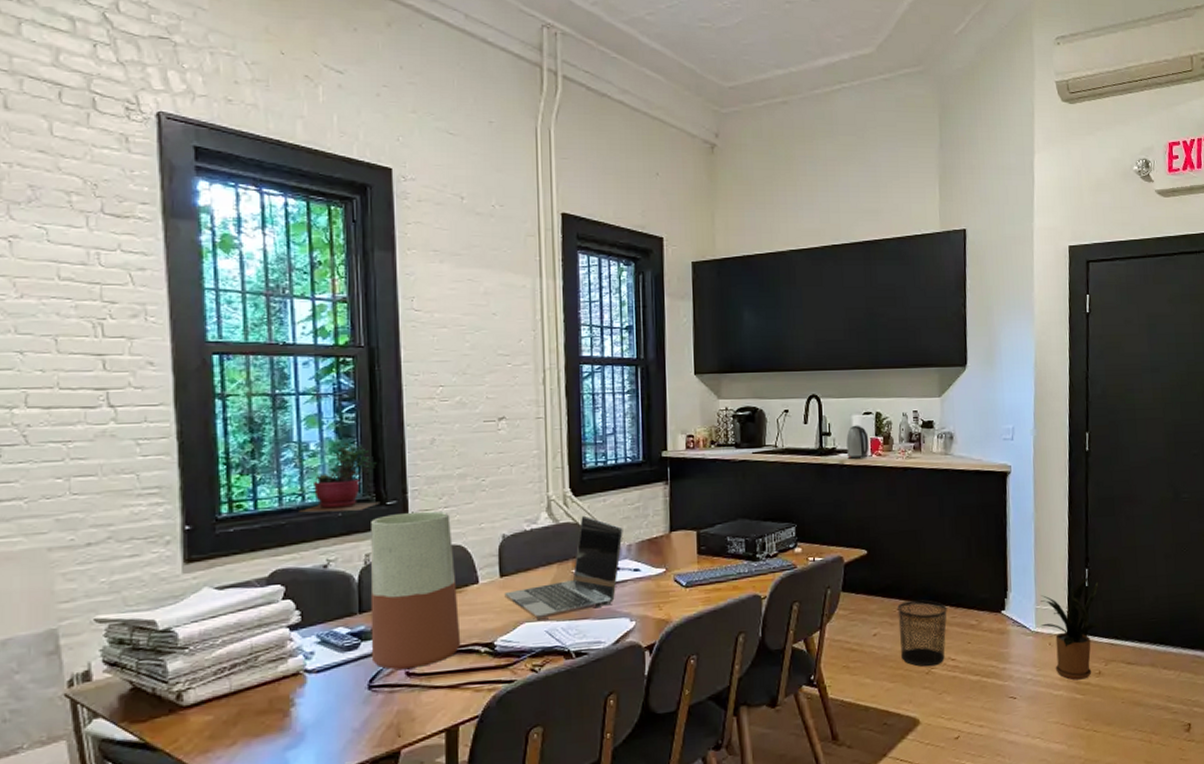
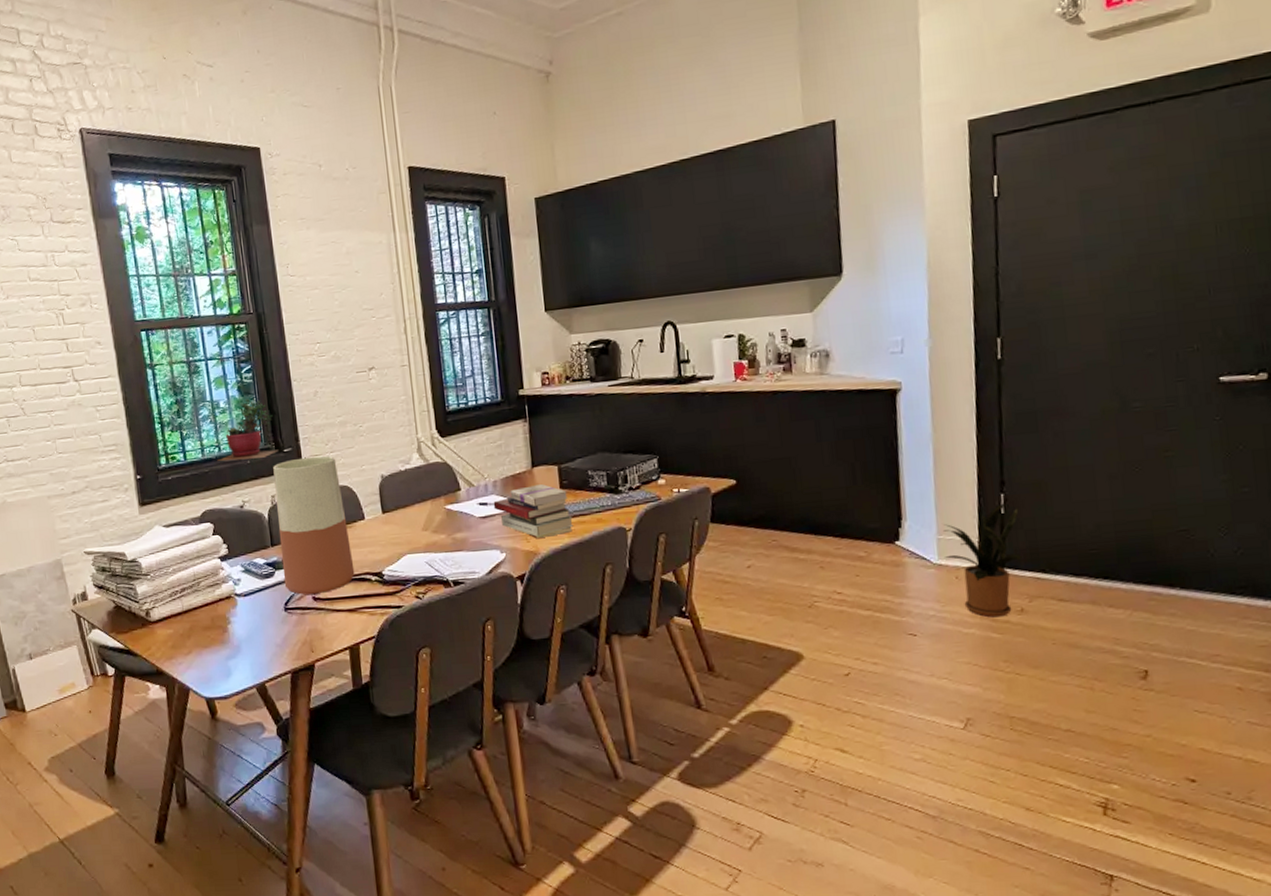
laptop: present [504,515,623,620] -> none [387,455,488,552]
books: none [626,550,709,607] -> present [493,484,573,539]
kettle: present [846,425,869,460] -> none [707,349,733,387]
waste bin: present [897,600,947,666] -> none [773,530,830,600]

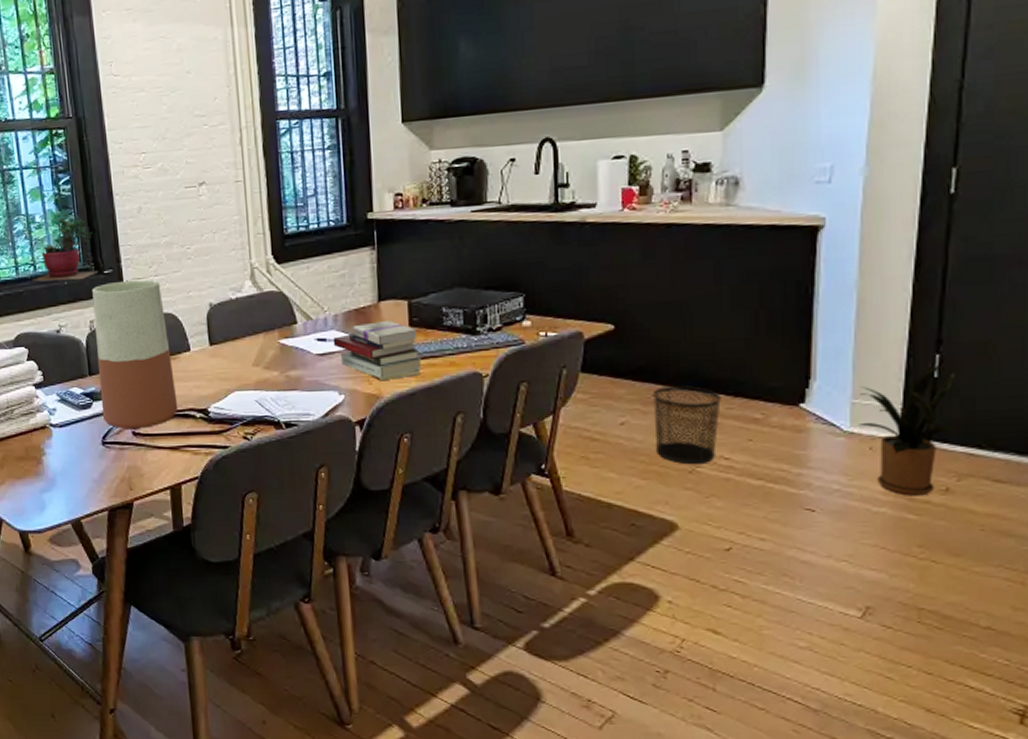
waste bin: none [773,530,830,600] -> present [653,386,721,464]

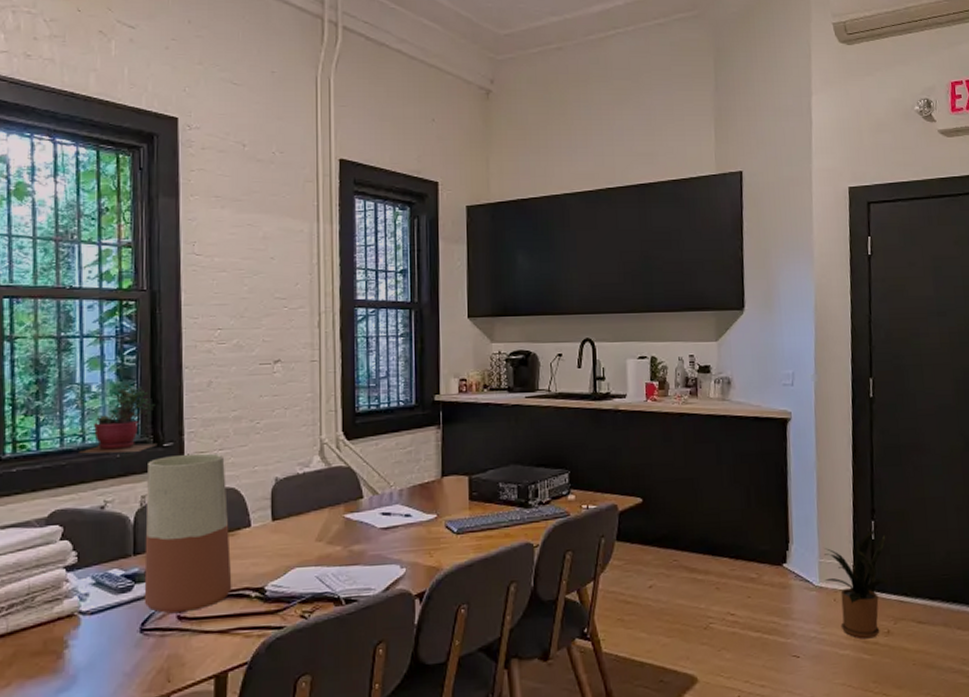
books: present [333,321,422,381] -> none [397,495,480,554]
waste bin: present [653,386,721,464] -> none [674,551,726,621]

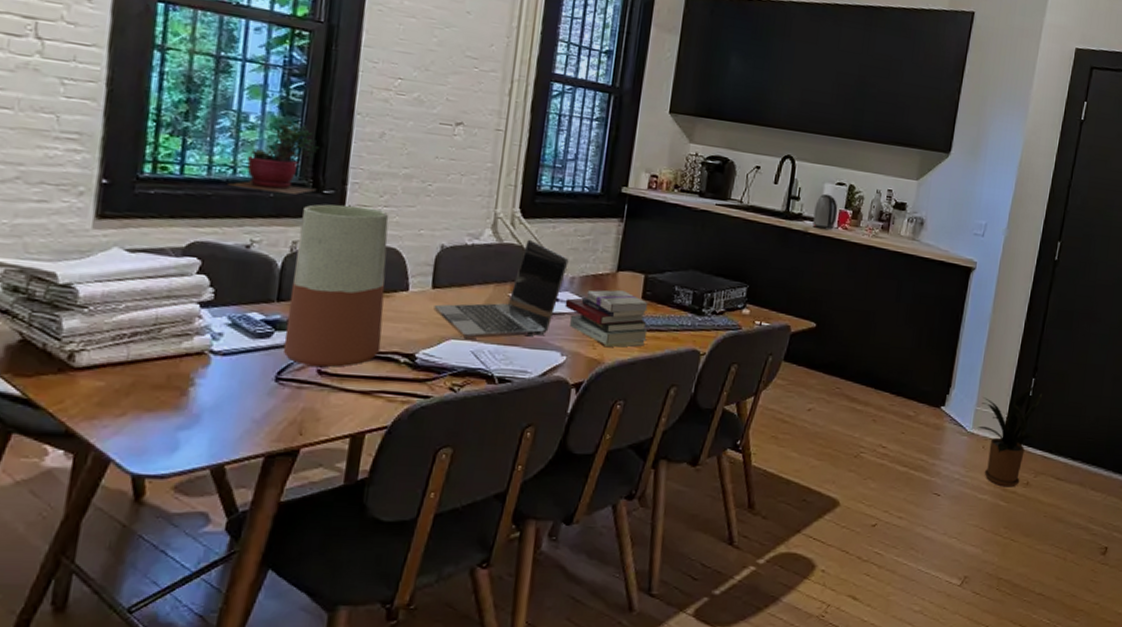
laptop: none [276,459,395,566] -> present [433,239,569,340]
books: none [397,495,480,554] -> present [565,290,648,348]
kettle: none [621,369,644,405] -> present [812,193,838,230]

